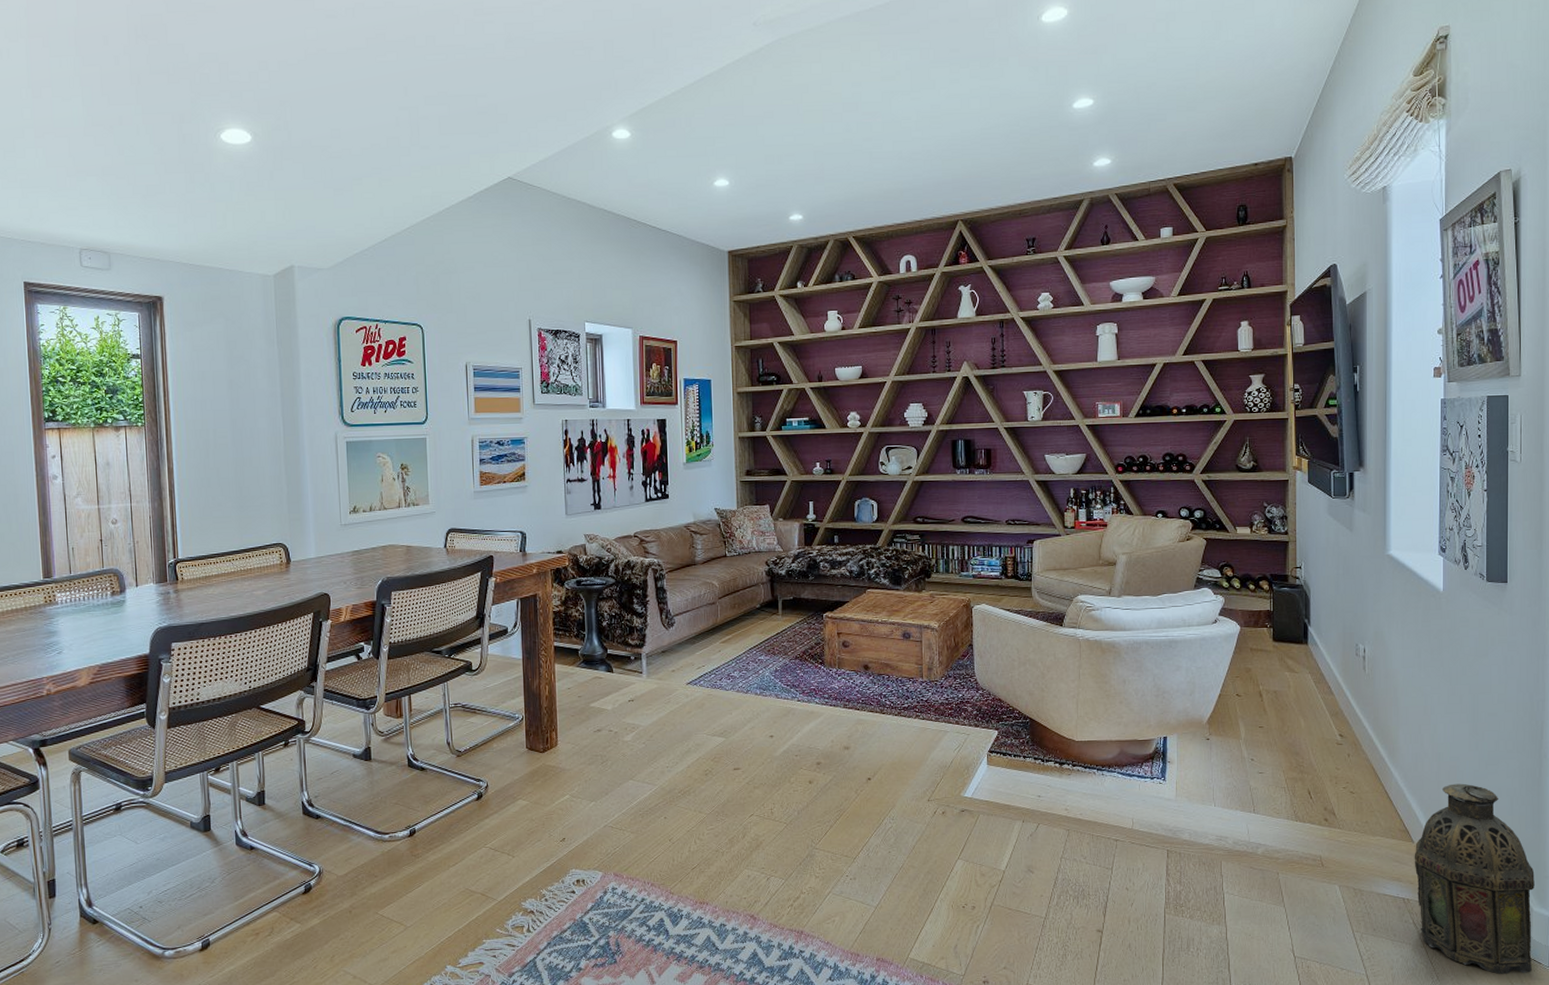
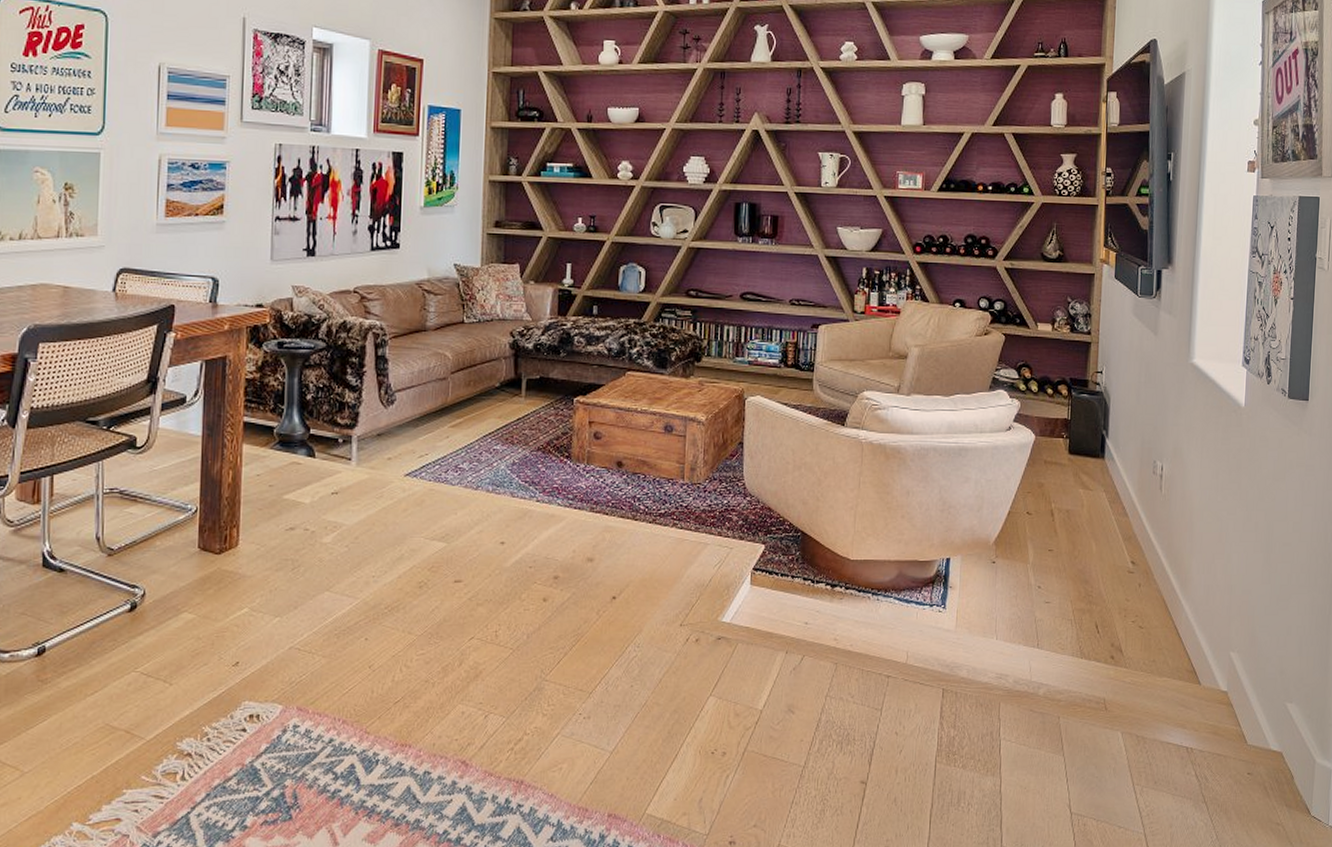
lantern: present [1414,783,1535,974] -> none [1200,620,1320,833]

